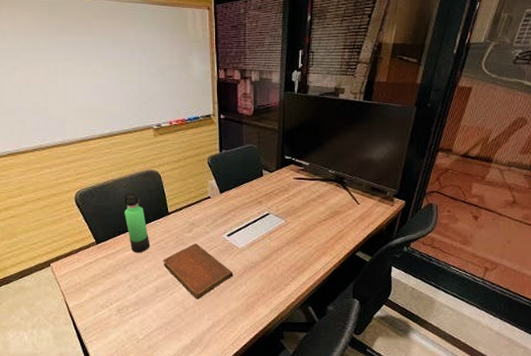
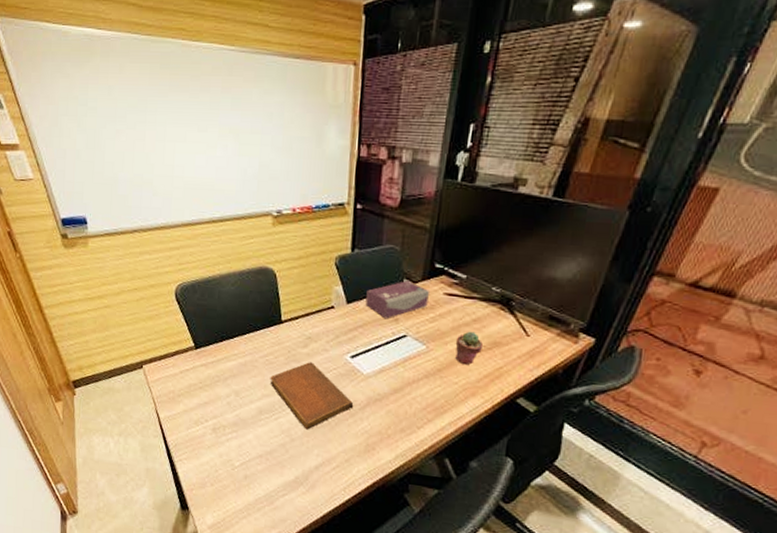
thermos bottle: present [124,191,150,253] -> none [229,289,257,366]
tissue box: none [235,171,283,203] -> present [365,281,429,319]
potted succulent: none [306,205,328,231] -> present [455,331,484,365]

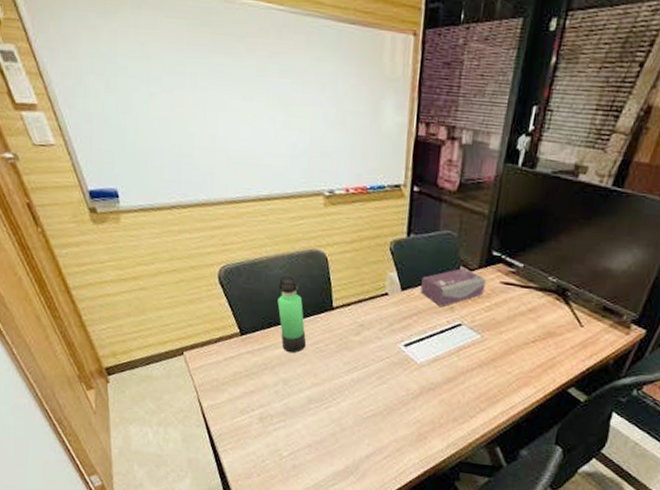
thermos bottle: none [229,289,257,366] -> present [277,273,307,353]
notebook: present [270,362,354,430] -> none [320,350,407,419]
potted succulent: present [455,331,484,365] -> none [509,321,538,354]

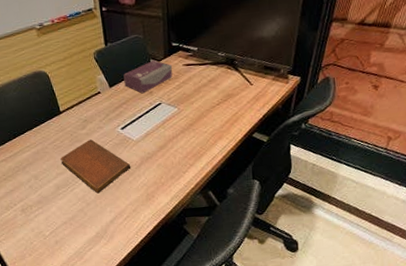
thermos bottle: present [277,273,307,353] -> none [15,93,46,154]
notebook: none [320,350,407,419] -> present [60,139,131,194]

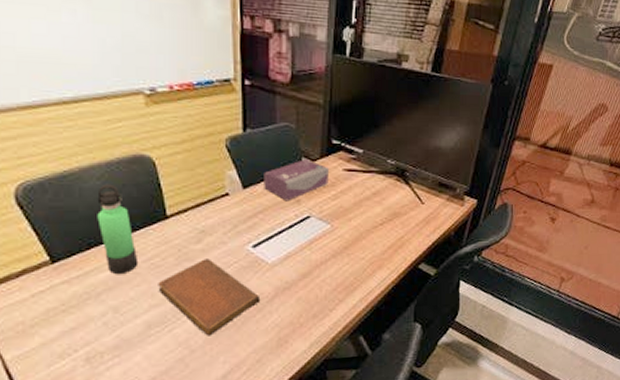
thermos bottle: none [15,93,46,154] -> present [97,184,139,275]

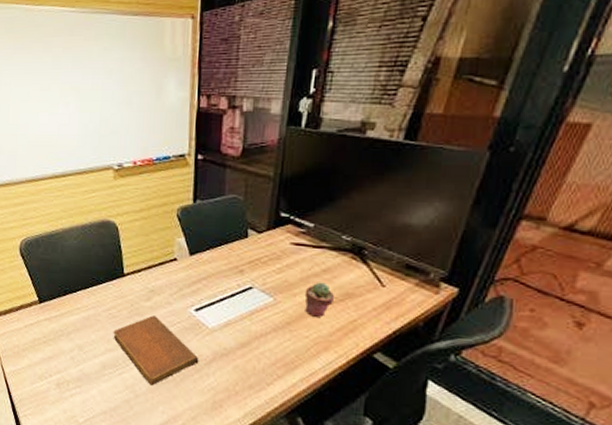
thermos bottle: present [97,184,139,275] -> none [72,243,100,320]
tissue box: present [264,159,329,202] -> none [209,231,275,271]
potted succulent: none [359,205,385,238] -> present [304,282,335,317]

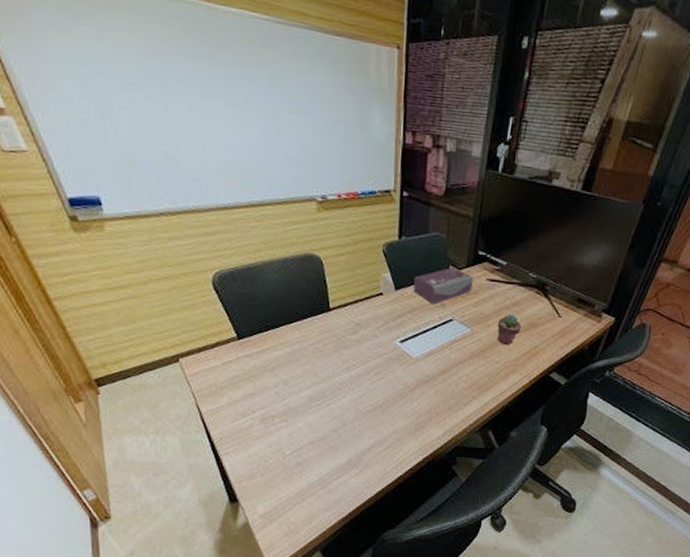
notebook: present [113,315,199,386] -> none [319,348,404,414]
tissue box: none [209,231,275,271] -> present [413,267,473,305]

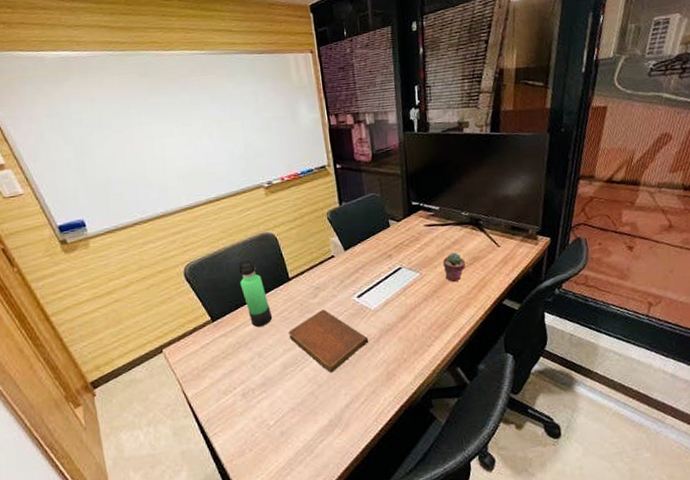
thermos bottle: none [274,277,305,355] -> present [239,258,273,328]
notebook: none [319,348,404,414] -> present [288,309,369,373]
tissue box: present [413,267,473,305] -> none [359,221,413,257]

